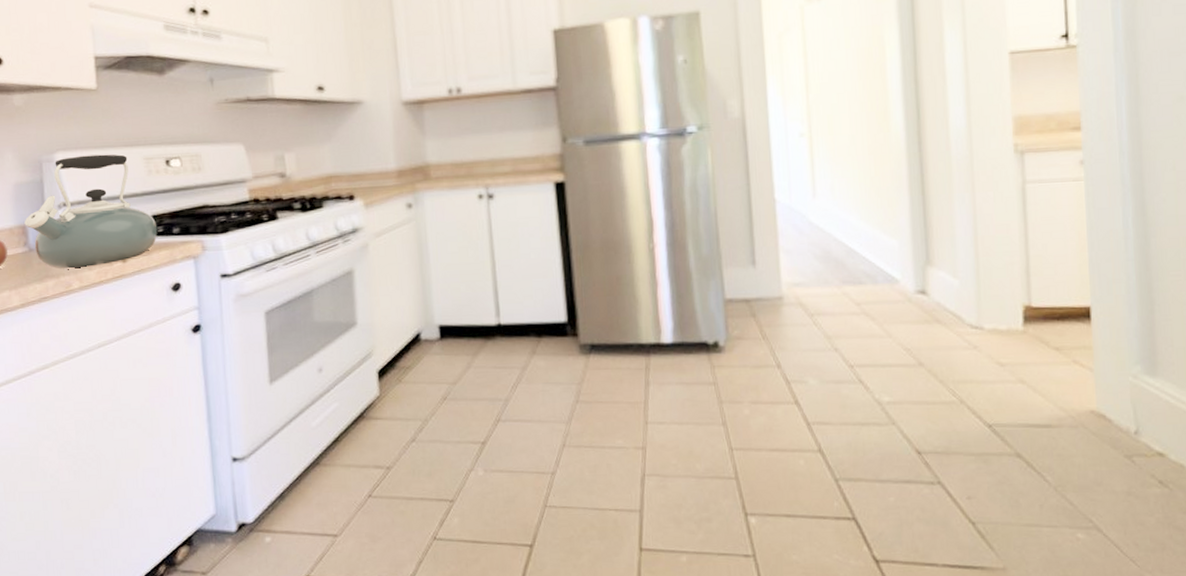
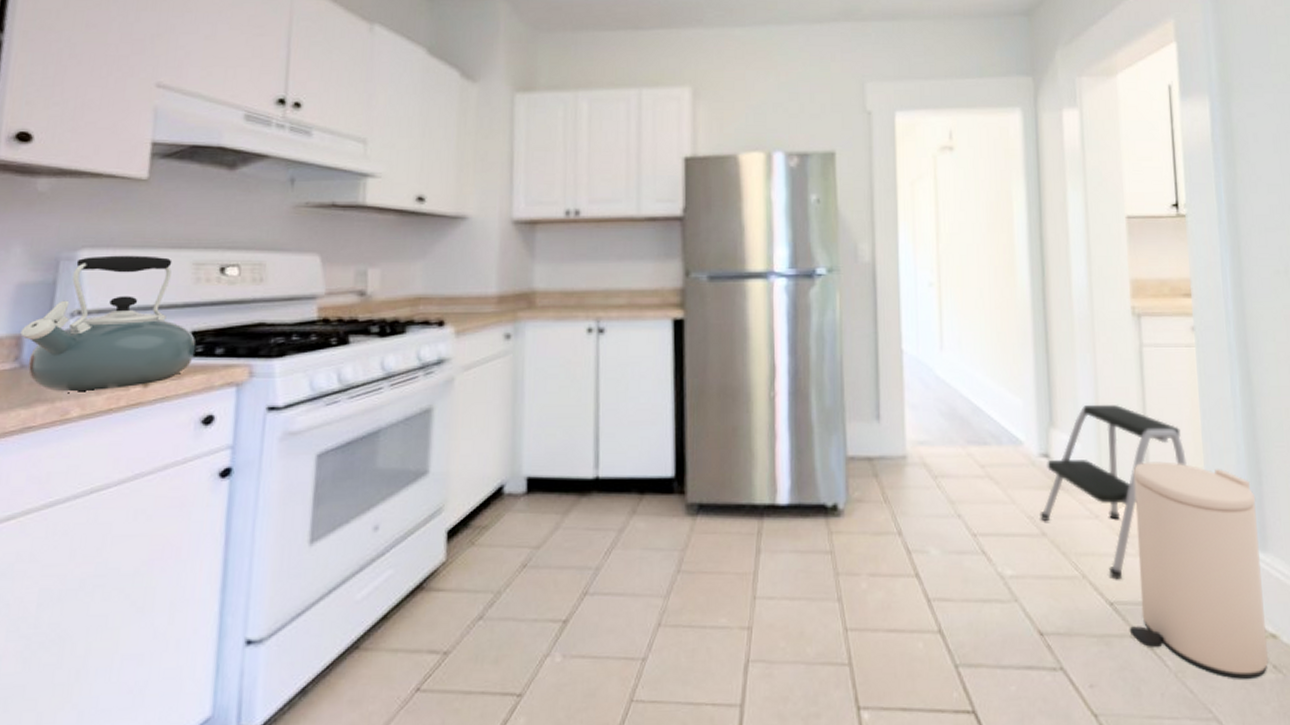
step stool: none [916,241,1072,403] -> present [1040,404,1187,578]
pedal bin: none [1008,294,1154,493] -> present [1129,461,1268,679]

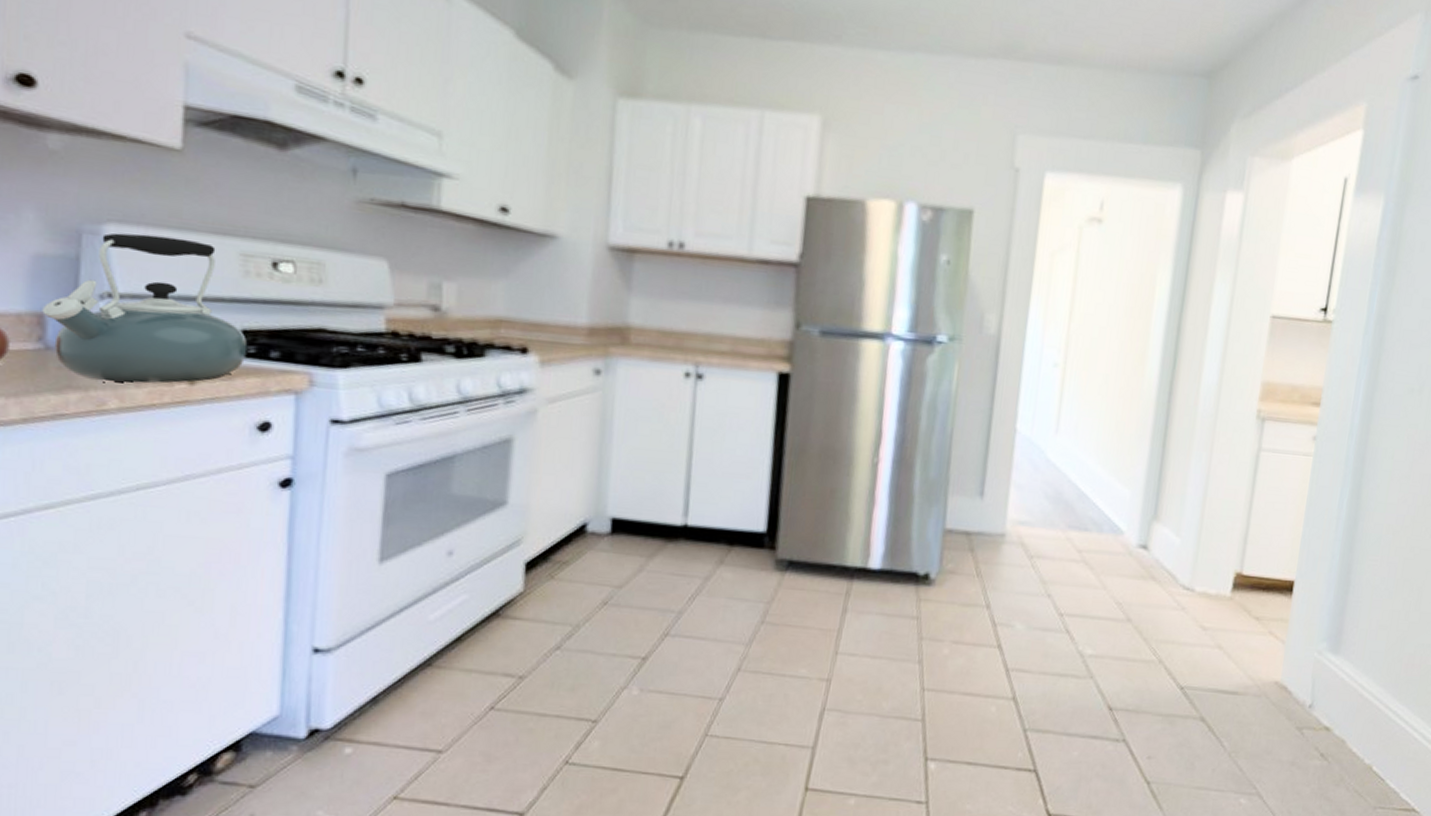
step stool: present [1040,404,1187,578] -> none [1128,501,1281,666]
pedal bin: present [1129,461,1268,679] -> none [1194,562,1339,763]

